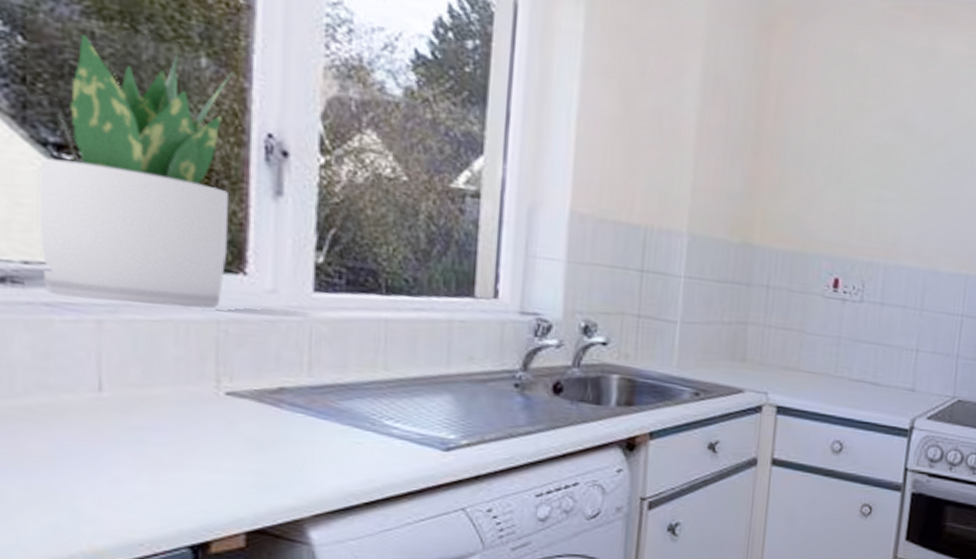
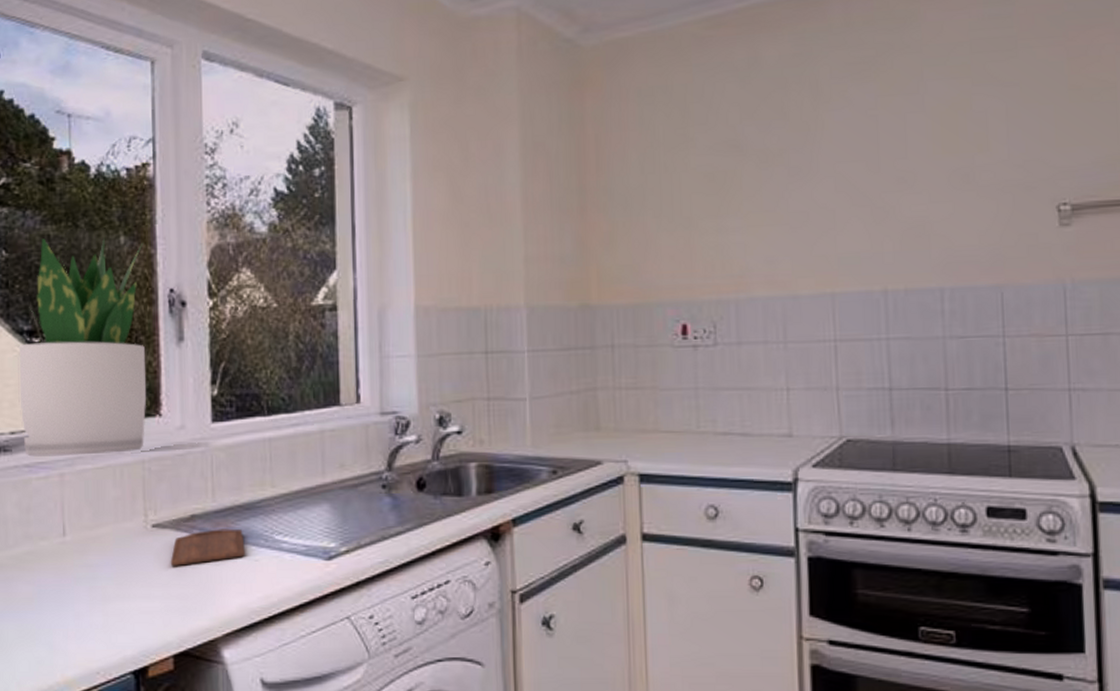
cutting board: none [247,405,346,440] -> present [170,528,245,567]

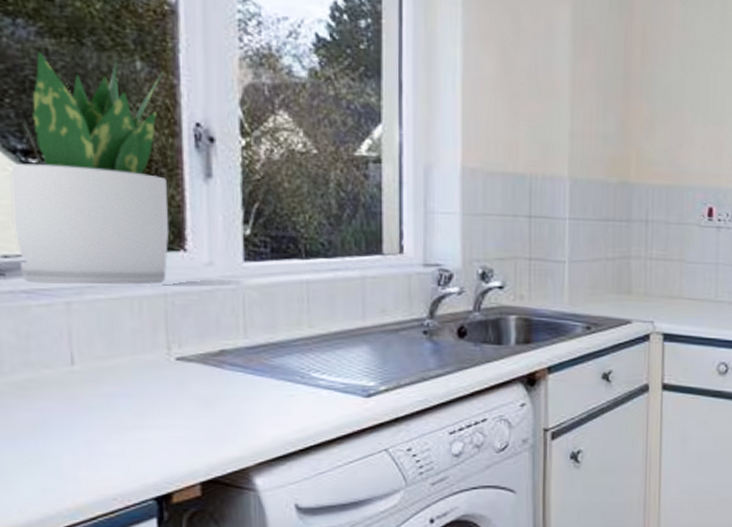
cutting board: present [170,528,245,567] -> none [196,364,280,399]

